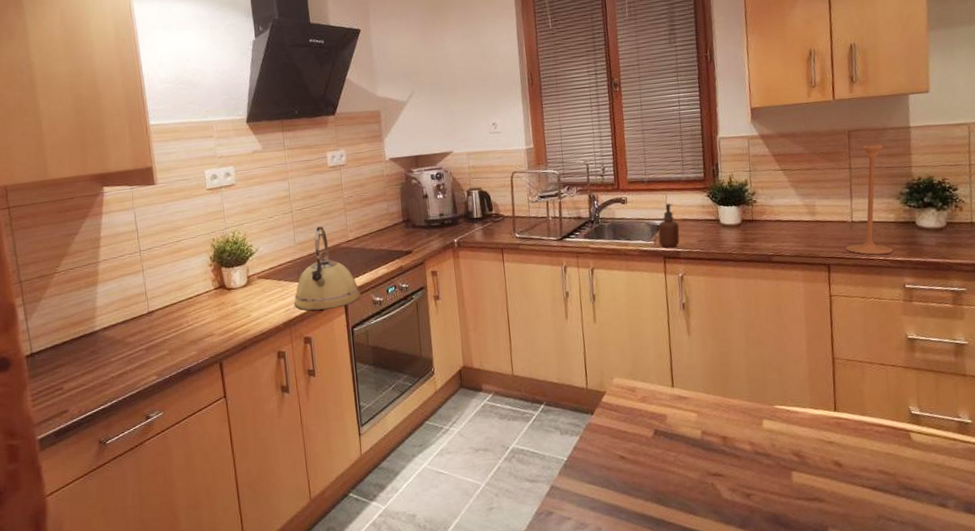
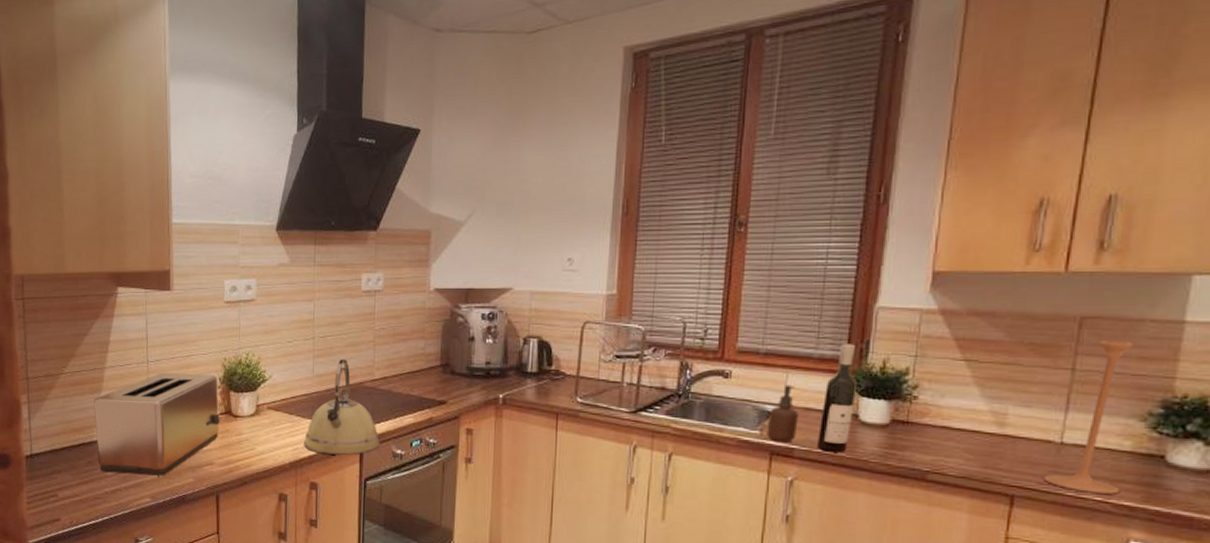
toaster: none [91,254,216,358] -> present [94,372,221,476]
bottle: none [693,167,716,250] -> present [816,344,858,453]

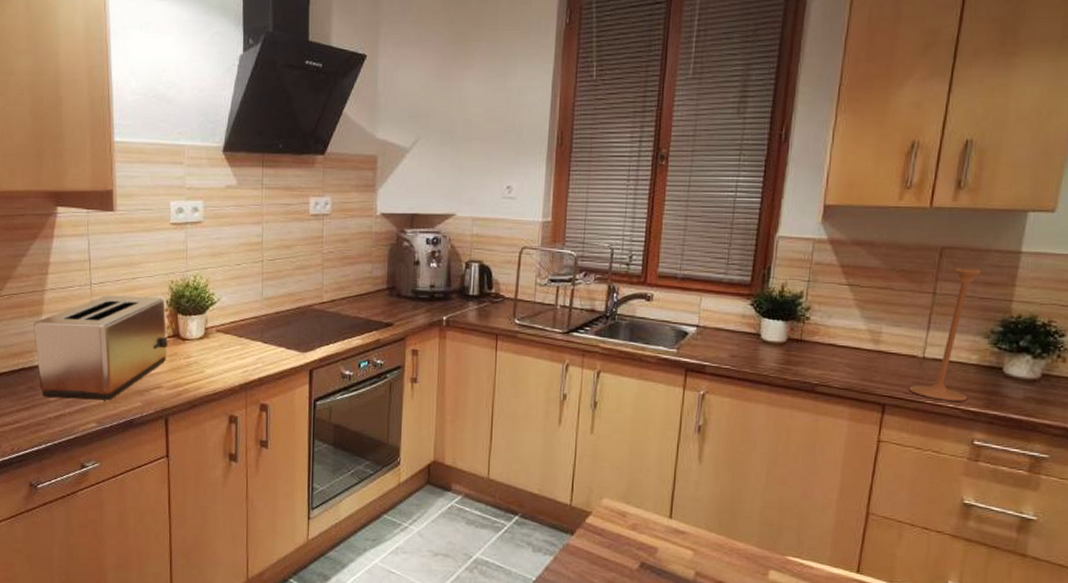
kettle: present [304,358,381,456] -> none [254,281,330,378]
soap dispenser: present [766,384,799,443] -> none [682,307,710,360]
bottle: present [816,344,858,453] -> none [724,269,761,368]

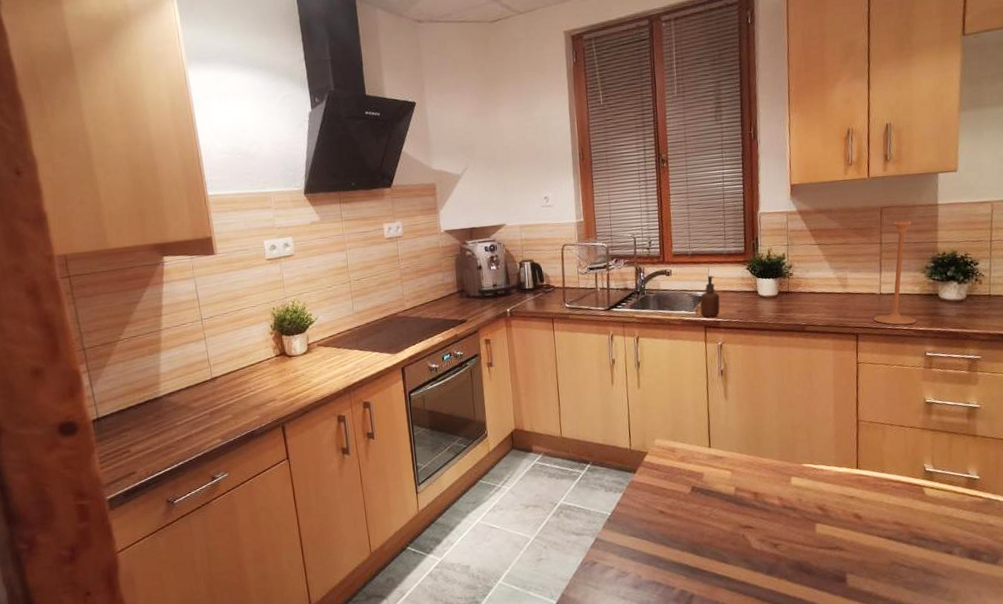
toaster: present [34,295,169,400] -> none [154,323,277,422]
soap dispenser: none [682,307,710,360] -> present [700,275,720,318]

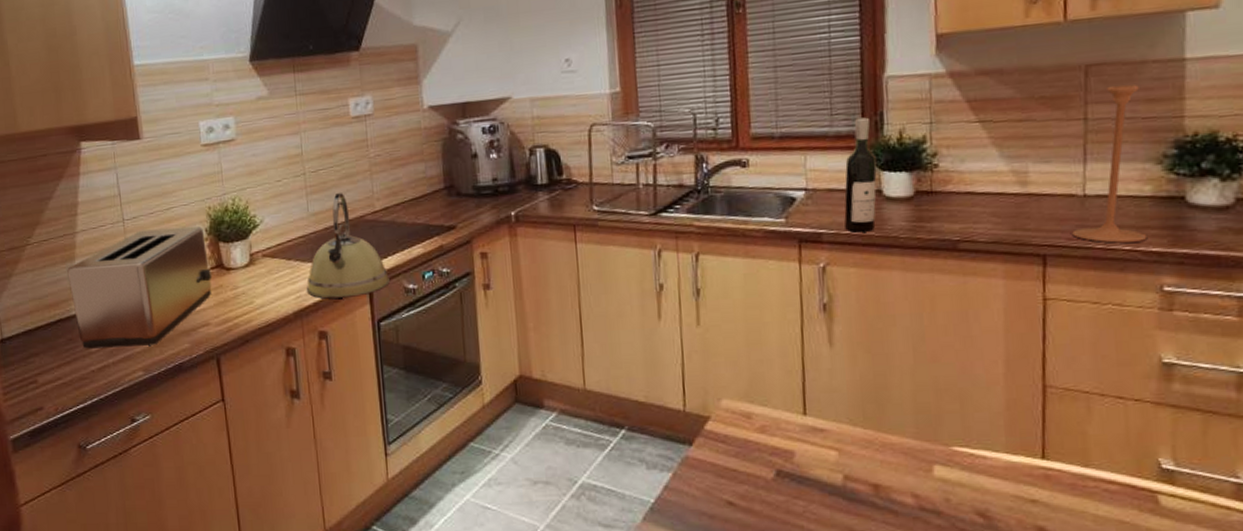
toaster: none [154,323,277,422] -> present [67,225,212,348]
kettle: none [353,295,418,377] -> present [307,192,391,299]
soap dispenser: present [700,275,720,318] -> none [791,167,823,228]
bottle: none [733,241,755,320] -> present [843,117,878,232]

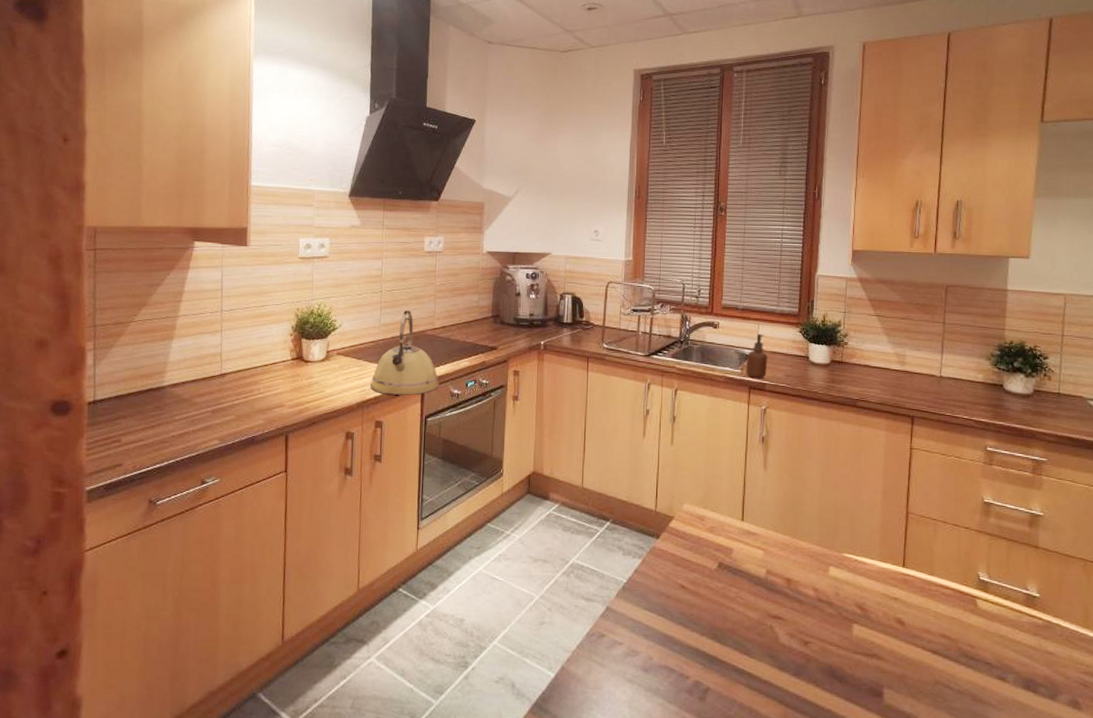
toaster: present [67,225,212,348] -> none [164,321,292,419]
soap dispenser: none [791,167,823,228] -> present [746,333,768,379]
bottle: present [843,117,878,232] -> none [781,302,807,386]
candlestick: present [1072,84,1148,244] -> none [931,302,979,413]

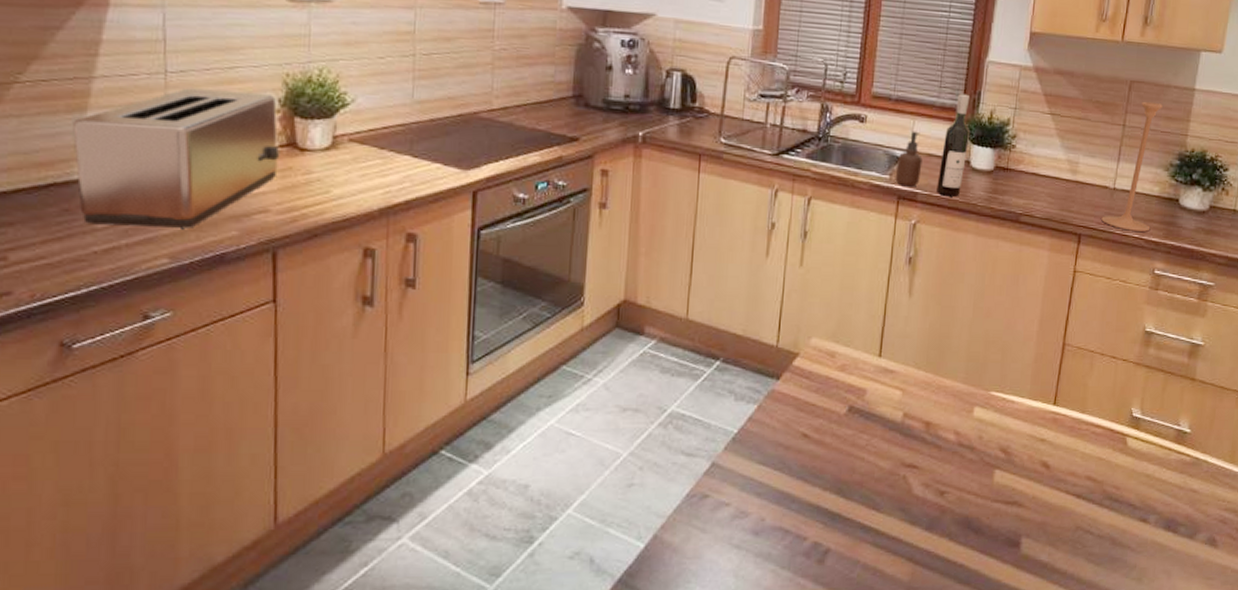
toaster: none [164,321,292,419] -> present [73,88,280,228]
kettle: present [370,309,440,396] -> none [399,81,499,201]
bottle: none [781,302,807,386] -> present [935,94,971,197]
candlestick: none [931,302,979,413] -> present [1101,101,1163,232]

